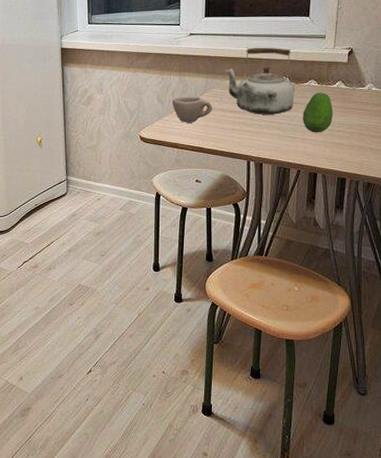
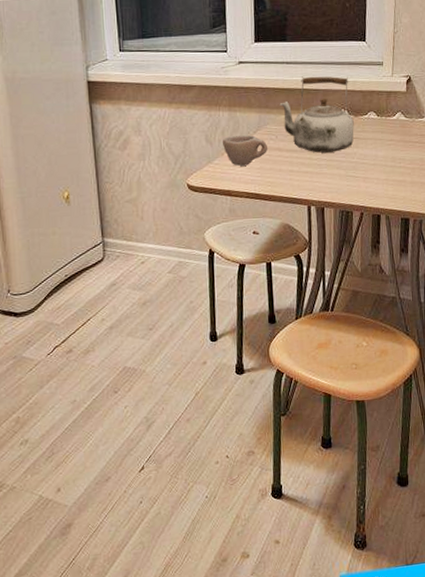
fruit: present [303,93,334,133] -> none [363,125,395,171]

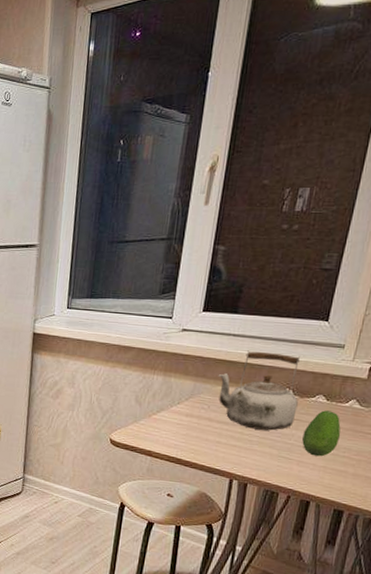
cup: present [222,135,267,166] -> none [151,400,198,430]
fruit: none [363,125,395,171] -> present [302,410,341,457]

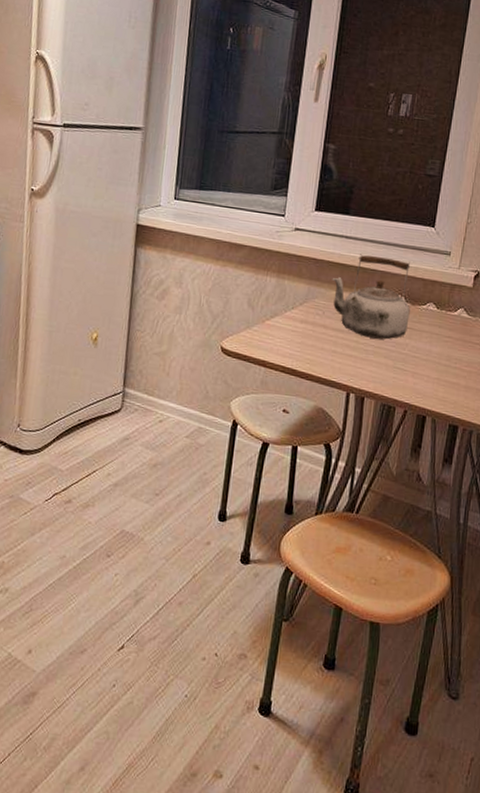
fruit: present [302,410,341,457] -> none [416,319,452,368]

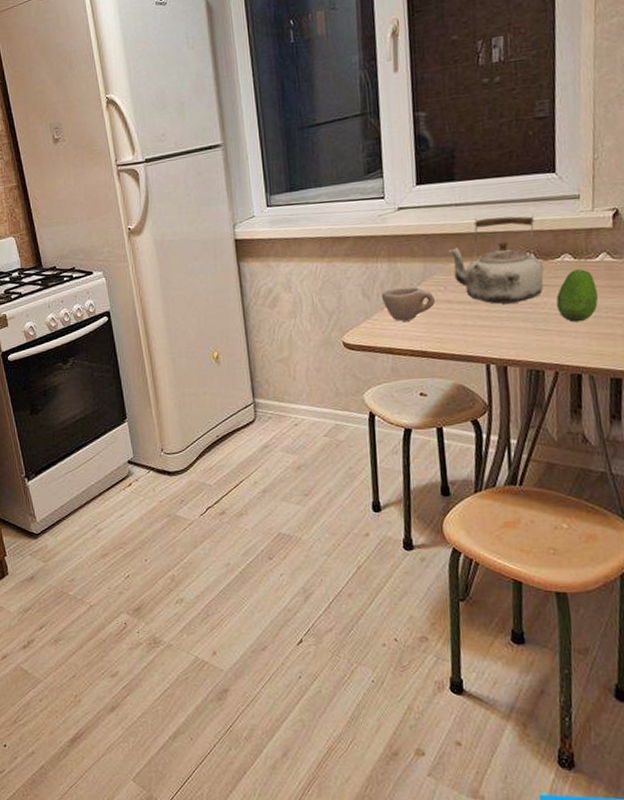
cup: none [264,304,312,338] -> present [381,287,435,321]
fruit: none [416,319,452,368] -> present [556,269,599,323]

